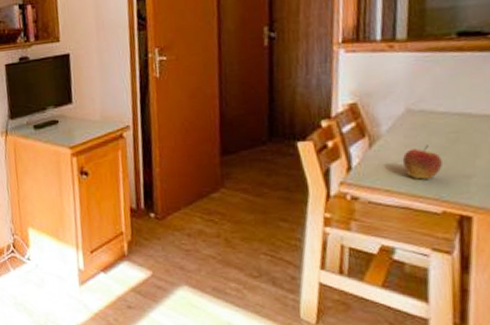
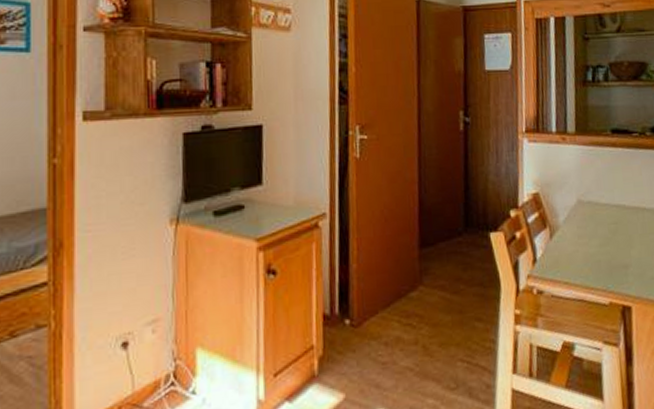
apple: present [402,145,442,180] -> none [576,235,607,271]

